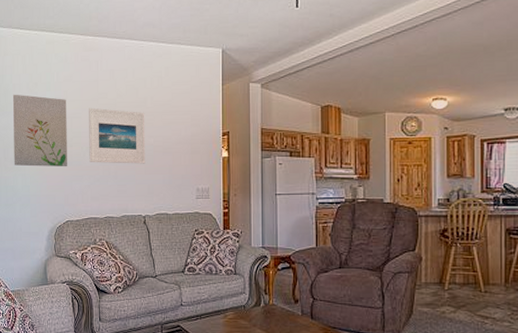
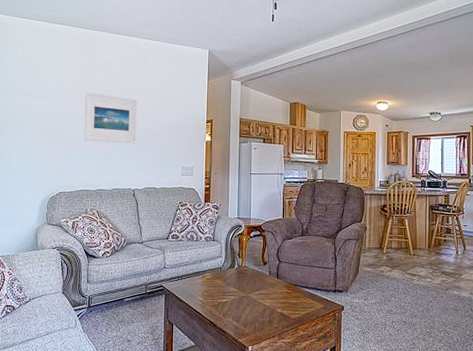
wall art: present [12,94,67,167] -> none [10,76,65,144]

